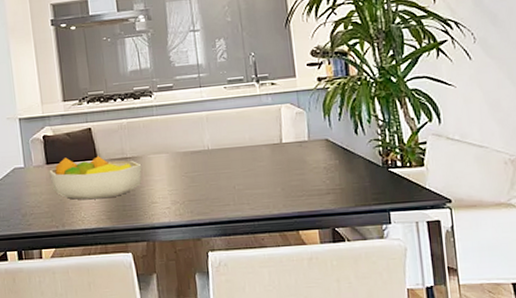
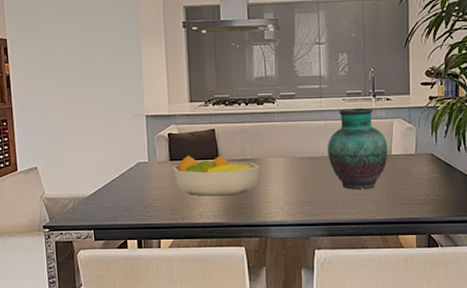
vase: none [212,93,279,184] -> present [328,107,388,190]

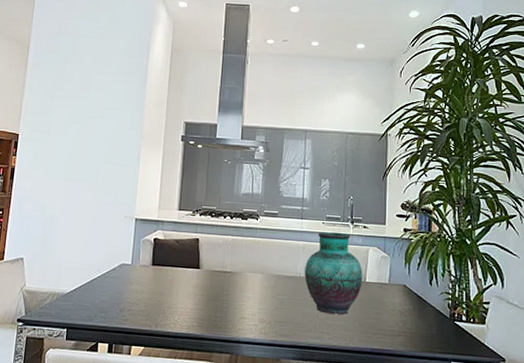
fruit bowl: present [172,155,260,196] -> none [153,262,238,307]

